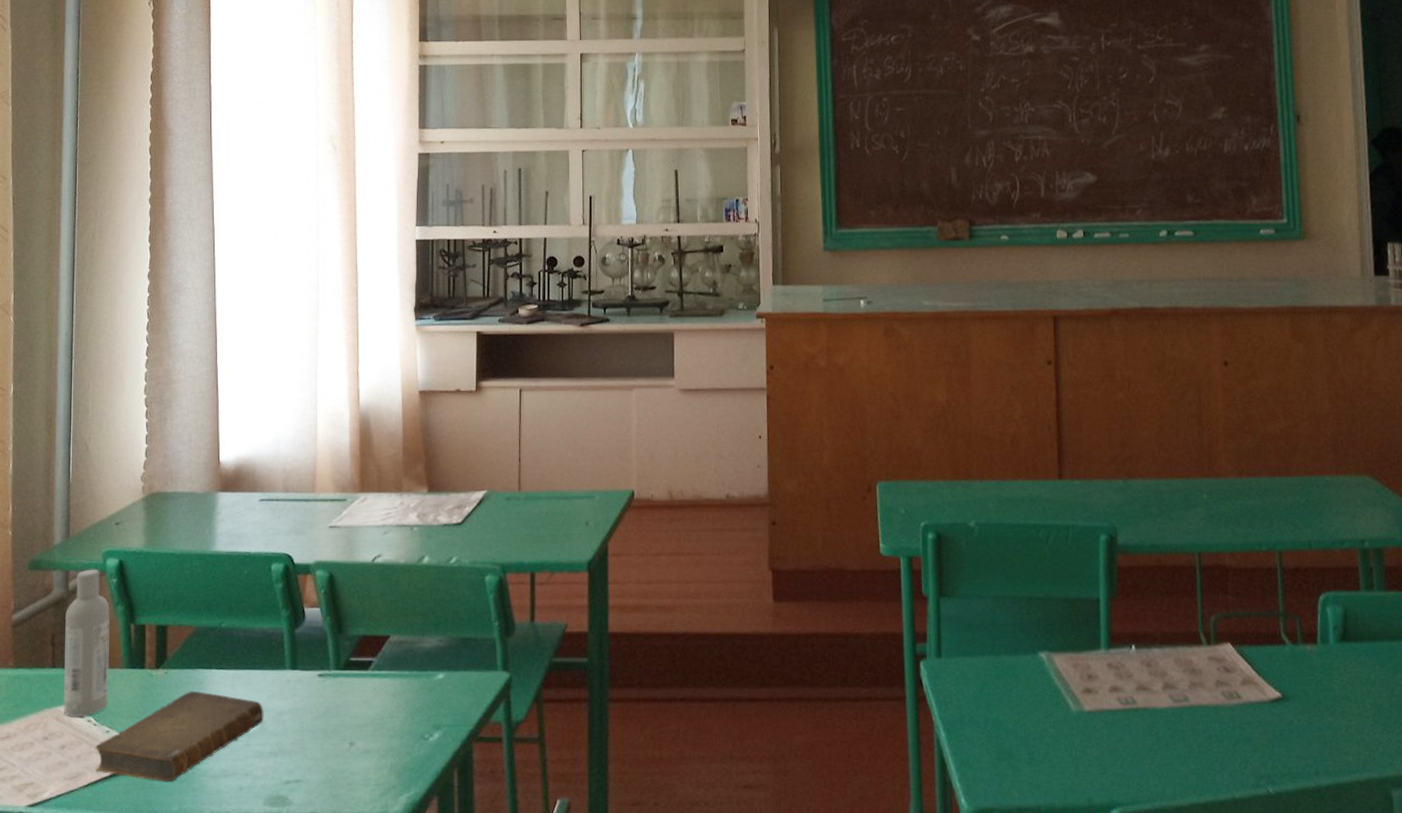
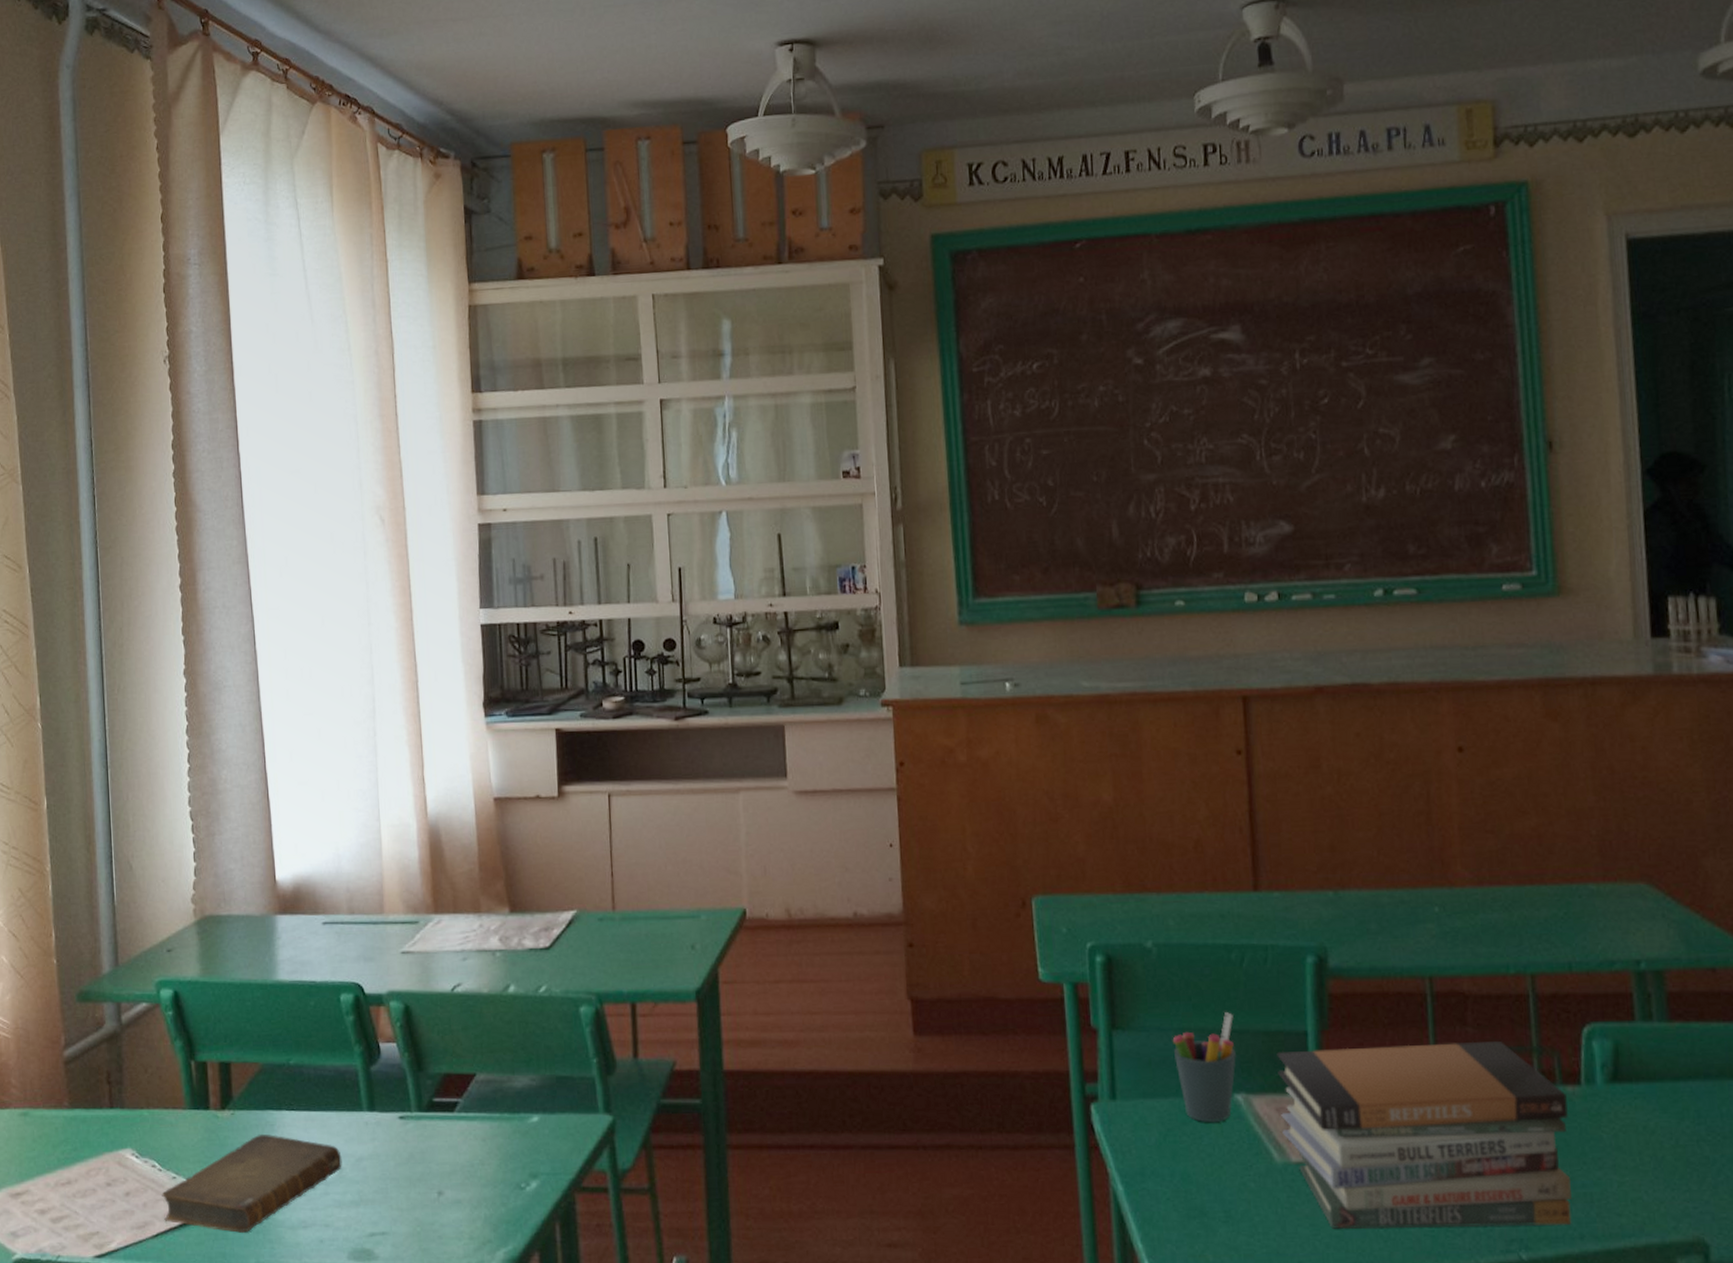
bottle: present [64,569,110,717] -> none [119,1000,173,1161]
pen holder: none [989,582,1041,677] -> present [1172,1012,1236,1122]
book stack: none [1074,607,1309,768] -> present [1276,1041,1572,1229]

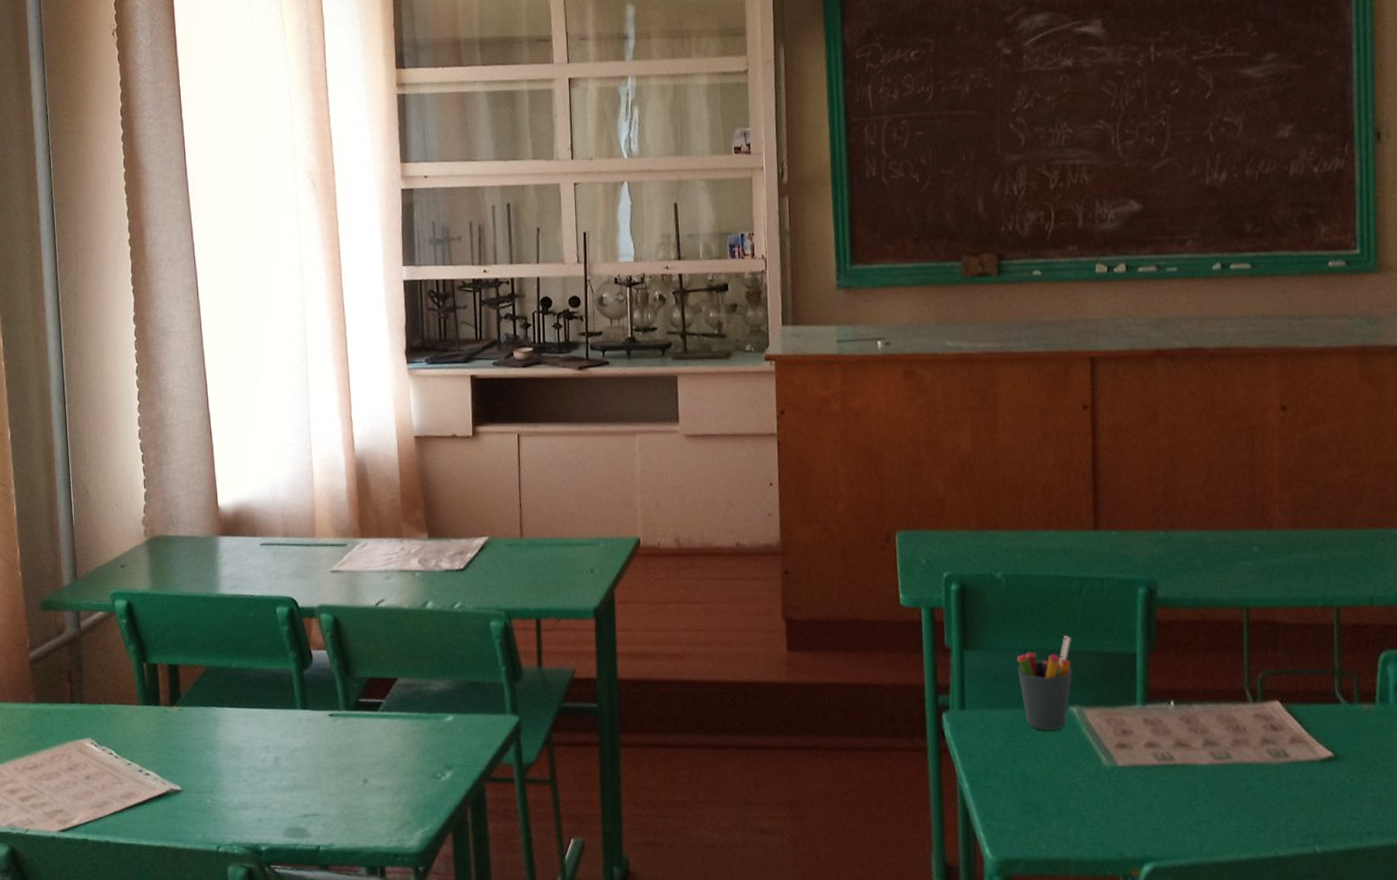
book: present [162,1133,342,1233] -> none [118,727,279,812]
book stack: present [1276,1041,1572,1229] -> none [1108,664,1364,823]

